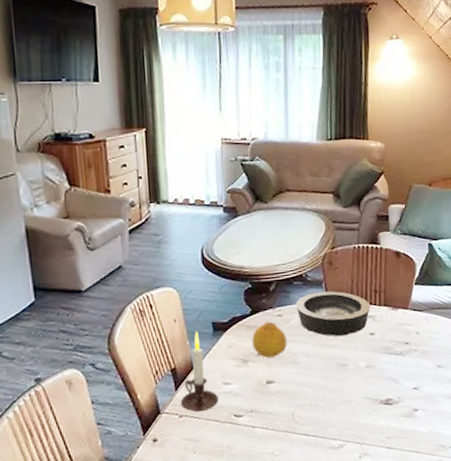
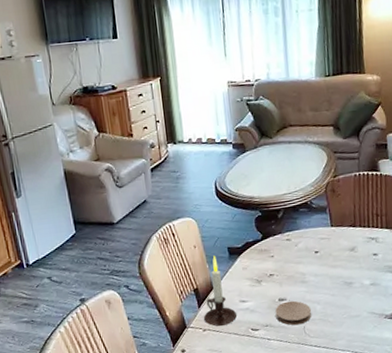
fruit: present [252,321,287,358] -> none [264,245,296,278]
coaster: none [262,383,302,412] -> present [275,300,312,326]
bowl: present [295,291,371,337] -> none [302,216,373,258]

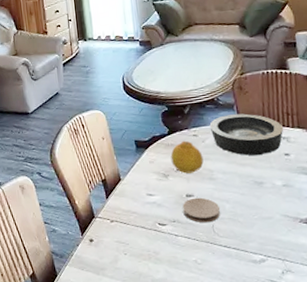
candle: present [204,255,238,326] -> none [112,148,145,218]
fruit: none [264,245,296,278] -> present [170,140,204,174]
bowl: none [302,216,373,258] -> present [209,113,284,156]

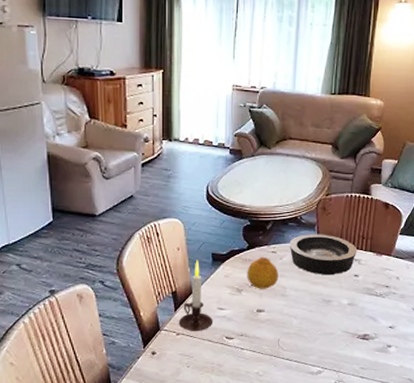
candle: none [112,148,145,218] -> present [179,260,214,331]
coaster: present [182,197,221,223] -> none [252,313,288,338]

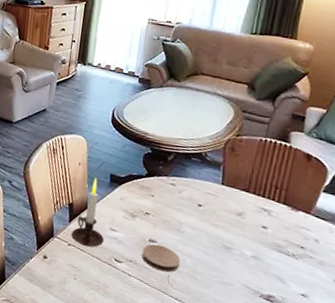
fruit: present [247,256,279,289] -> none [142,186,176,221]
coaster: none [252,313,288,338] -> present [142,244,181,272]
bowl: present [289,234,358,276] -> none [190,172,268,222]

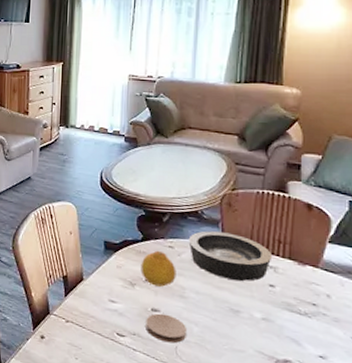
candle: present [72,178,105,247] -> none [69,246,104,322]
fruit: none [142,186,176,221] -> present [140,250,176,287]
bowl: none [190,172,268,222] -> present [188,231,273,282]

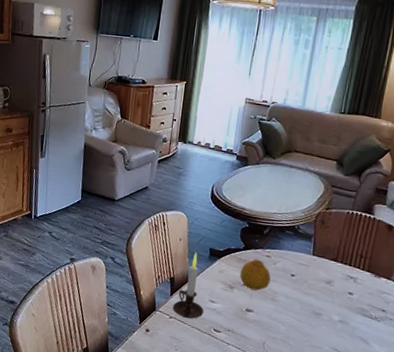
candle: none [69,246,104,322] -> present [173,252,204,319]
coaster: present [146,313,188,343] -> none [239,313,275,339]
bowl: present [188,231,273,282] -> none [284,244,354,289]

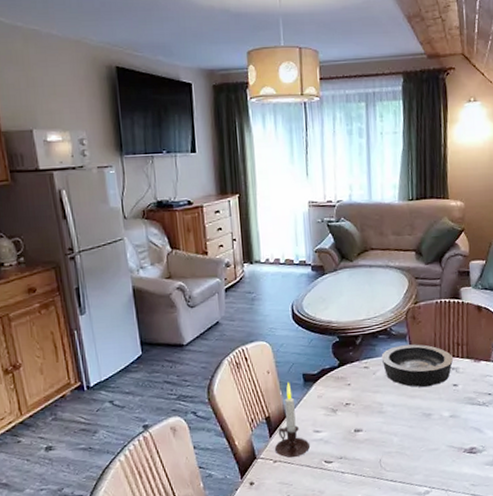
fruit: present [239,258,271,291] -> none [340,373,374,408]
bowl: none [284,244,354,289] -> present [381,344,454,388]

